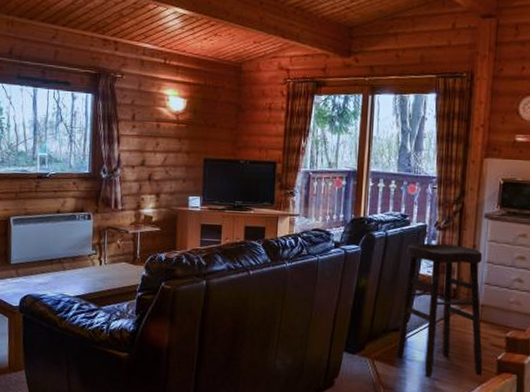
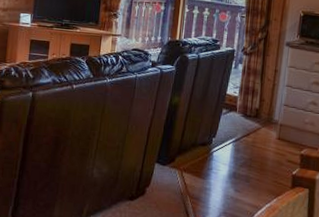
stool: present [395,243,483,378] -> none [202,66,283,189]

